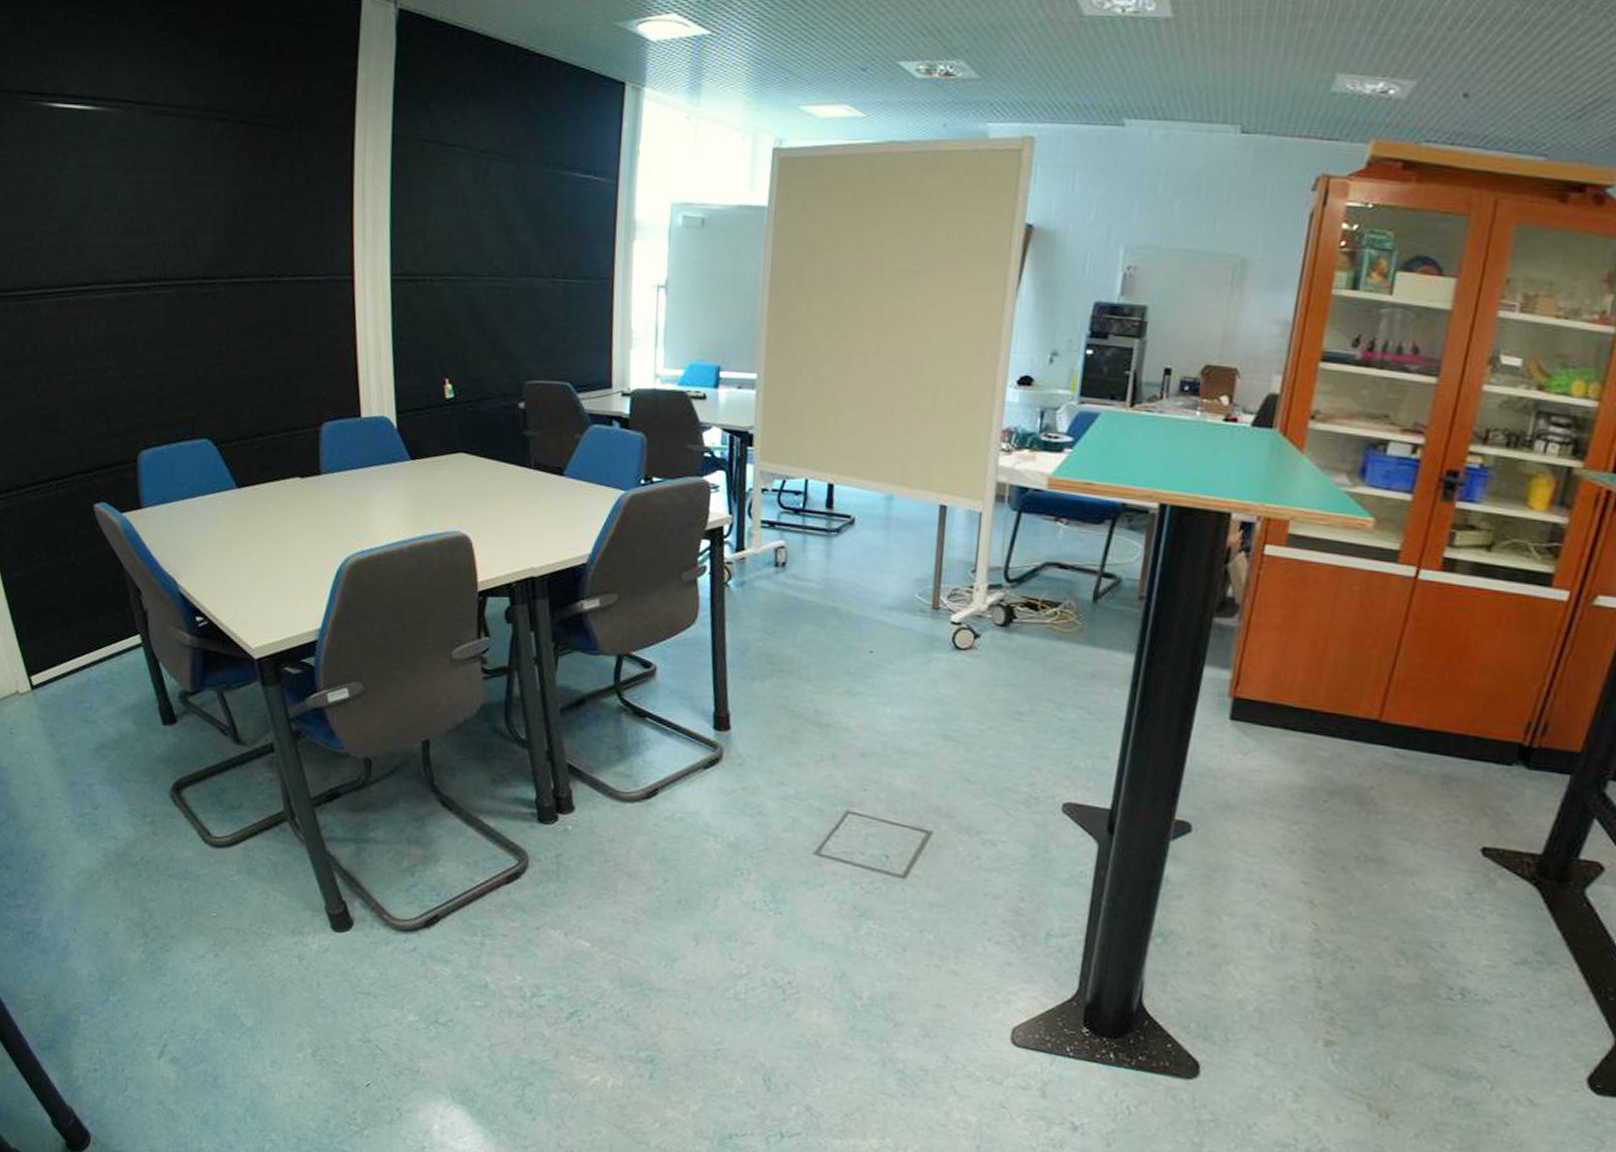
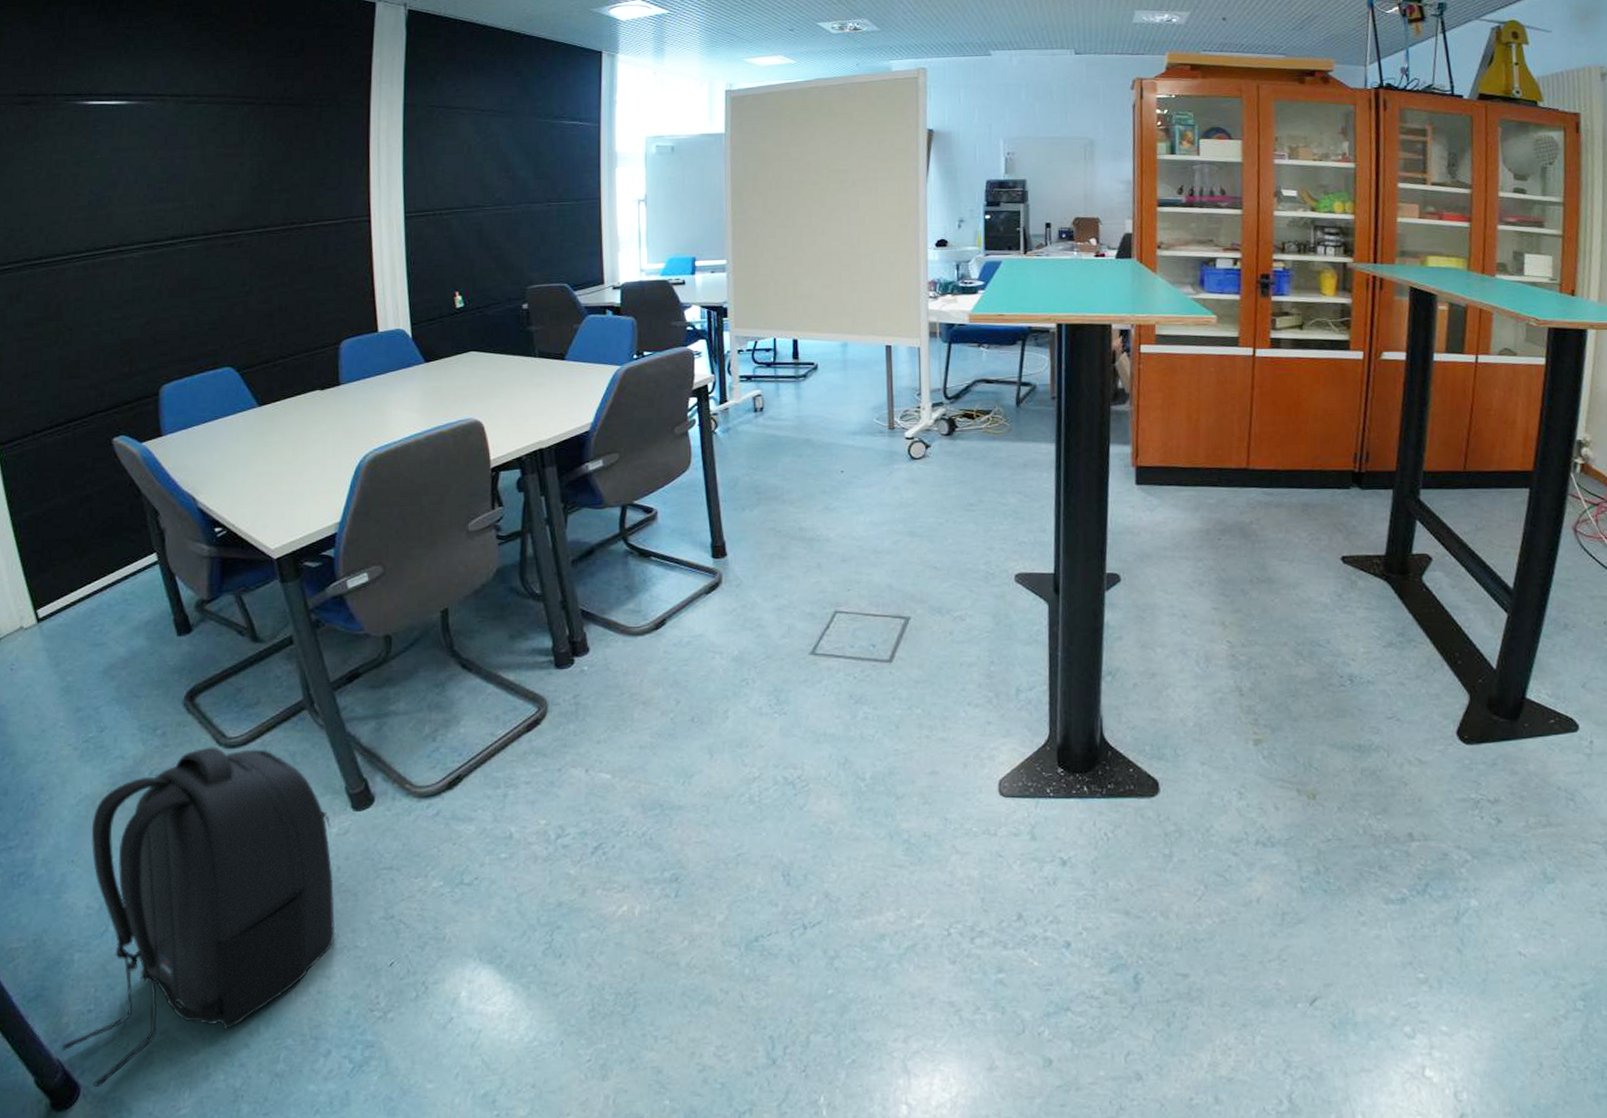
backpack: none [73,842,316,1138] -> present [61,746,336,1087]

